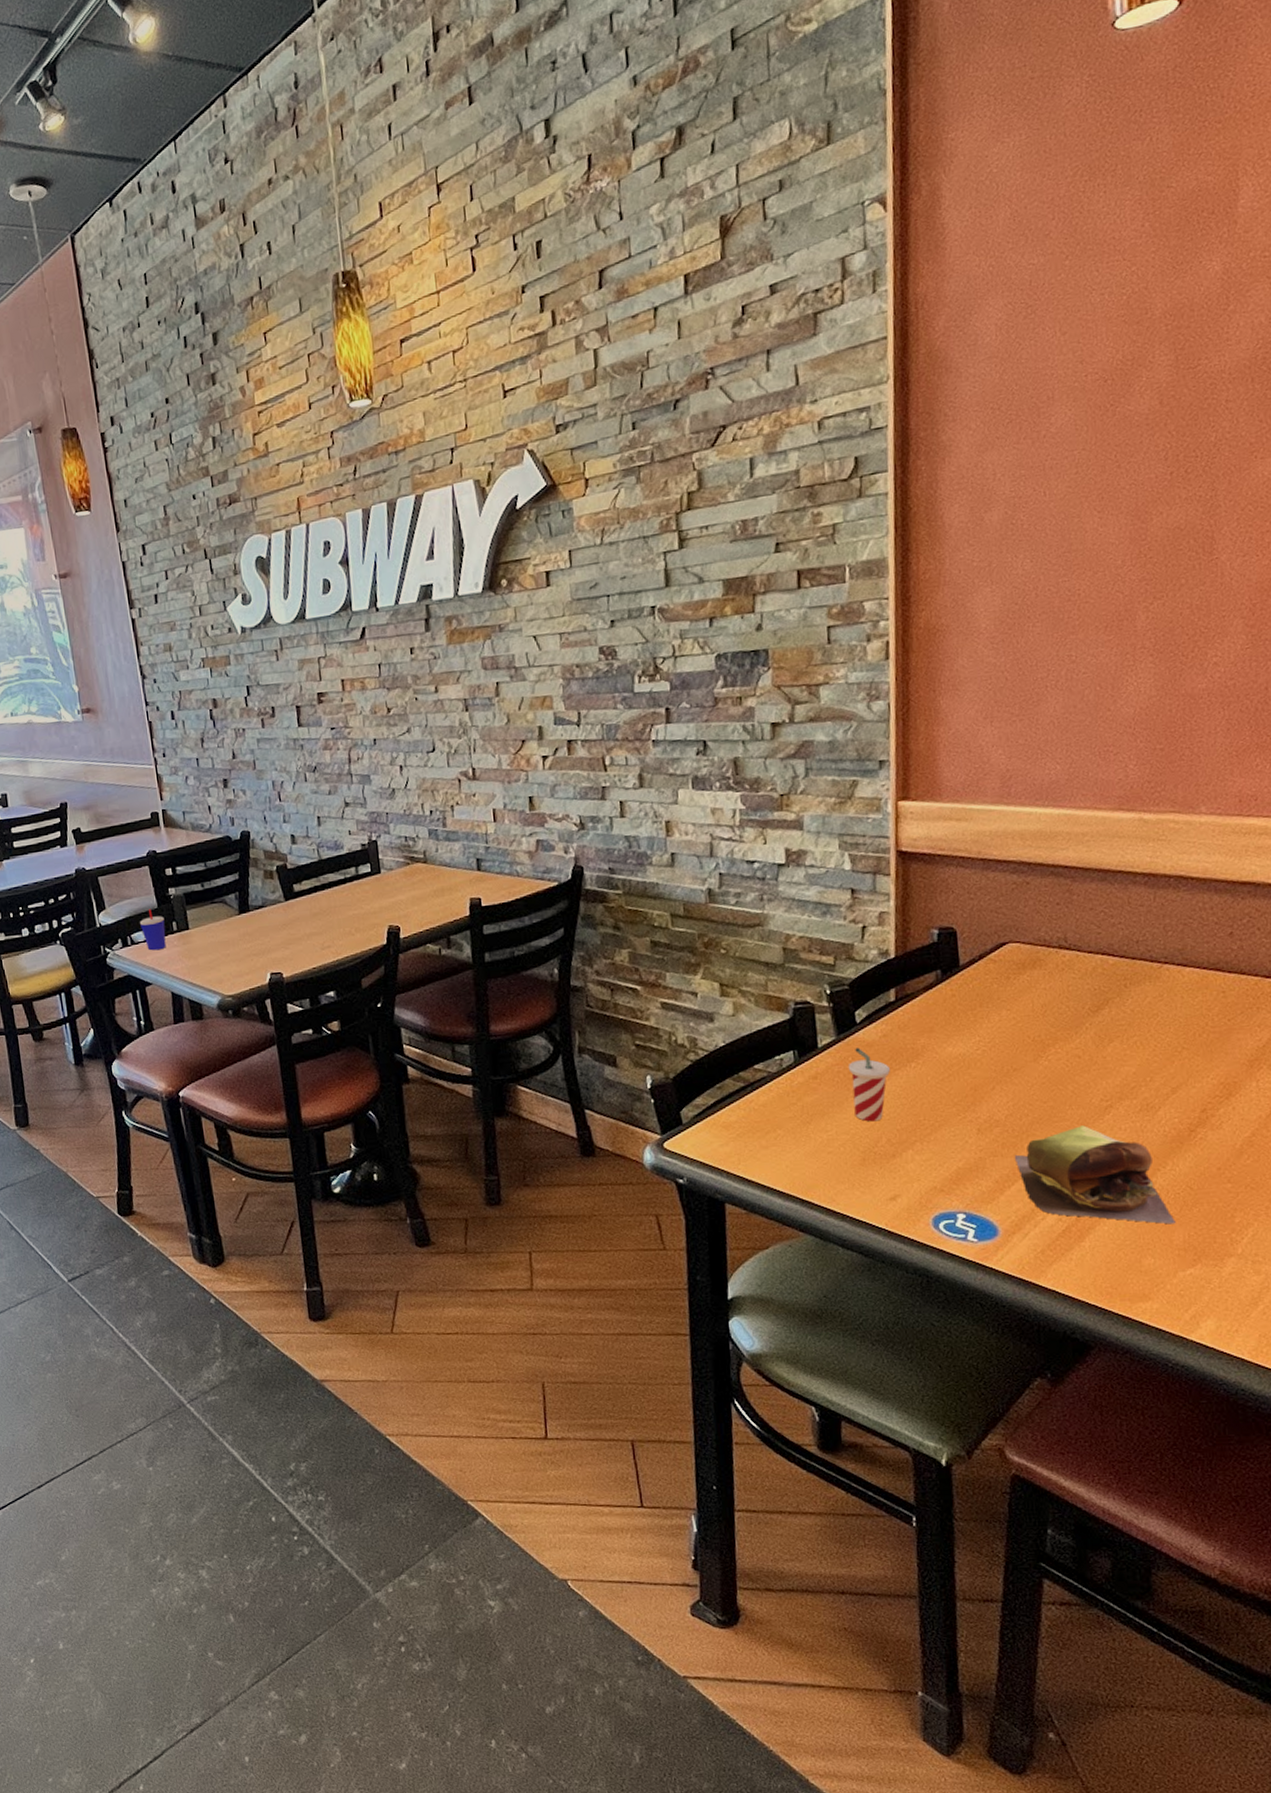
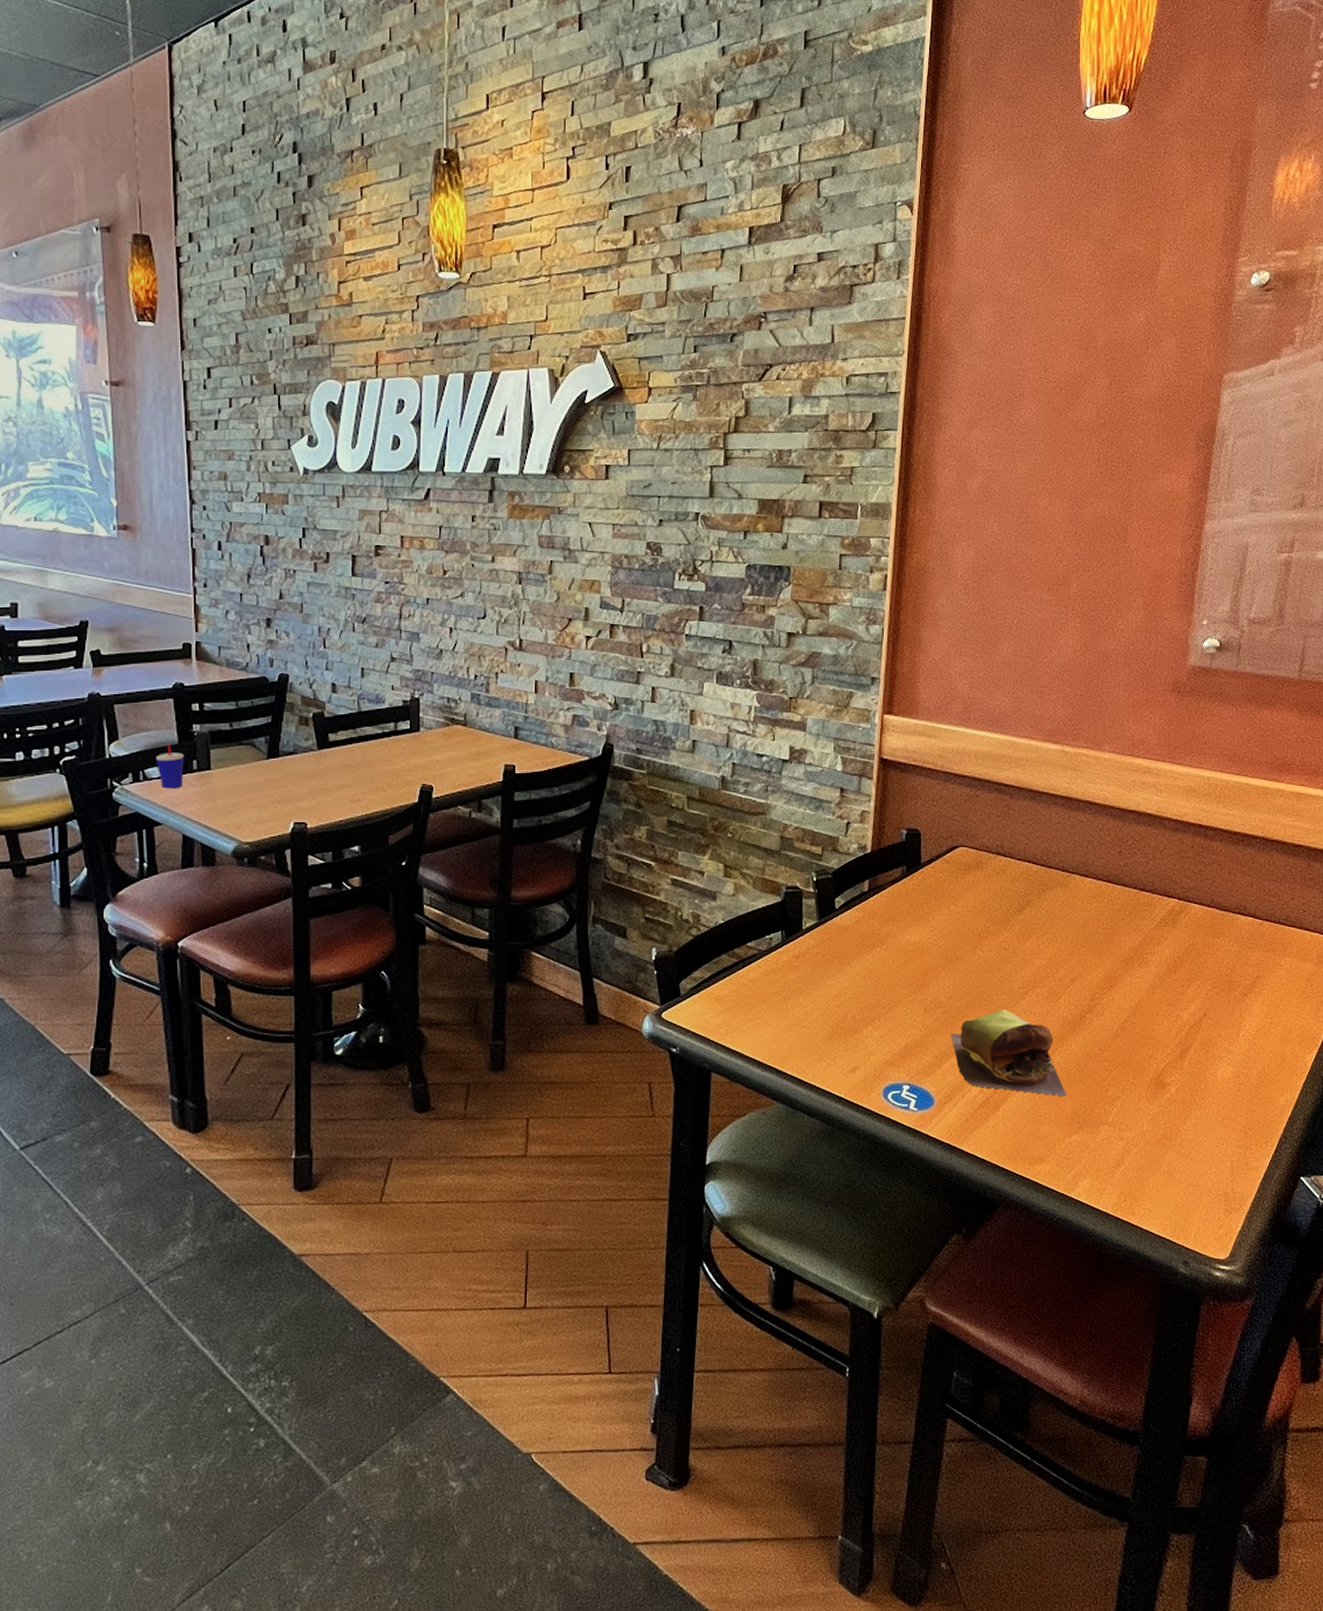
beverage cup: present [848,1048,891,1122] -> none [825,931,860,1000]

